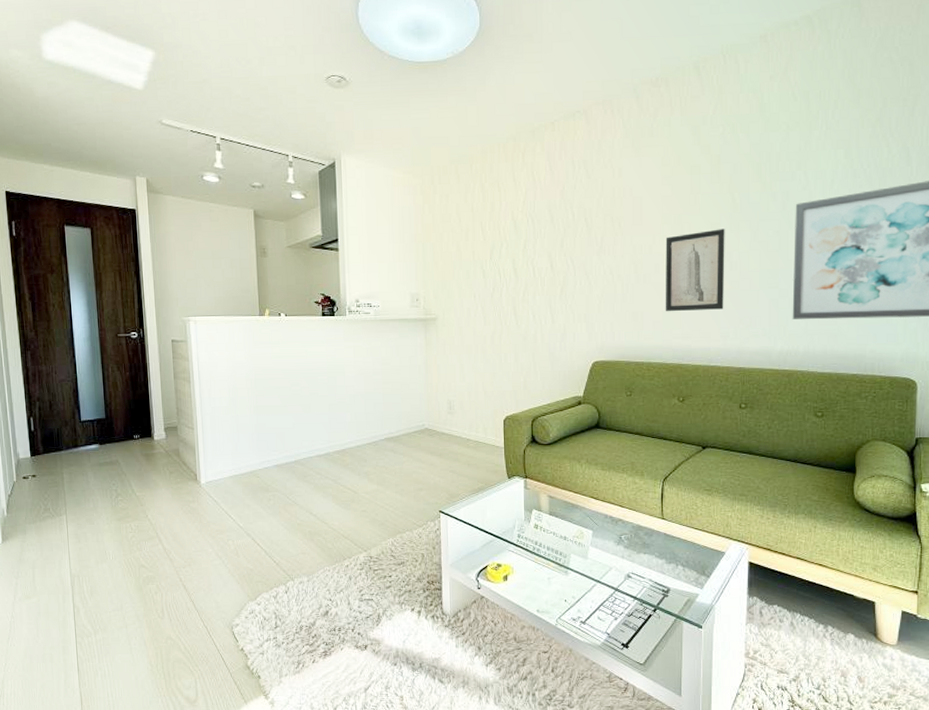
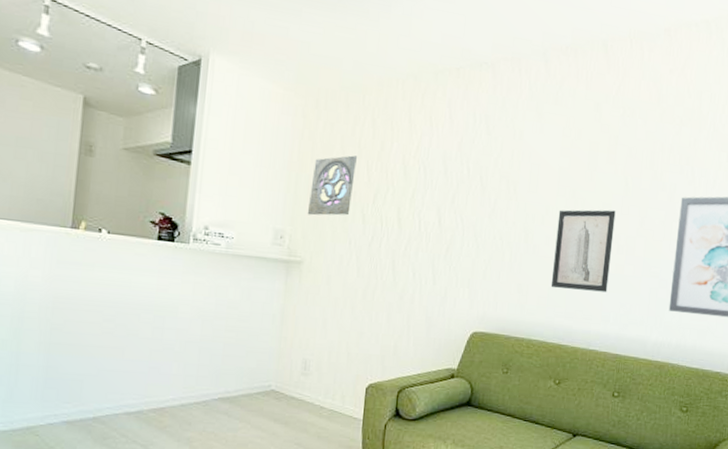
wall ornament: none [435,220,472,278] -> present [307,155,357,216]

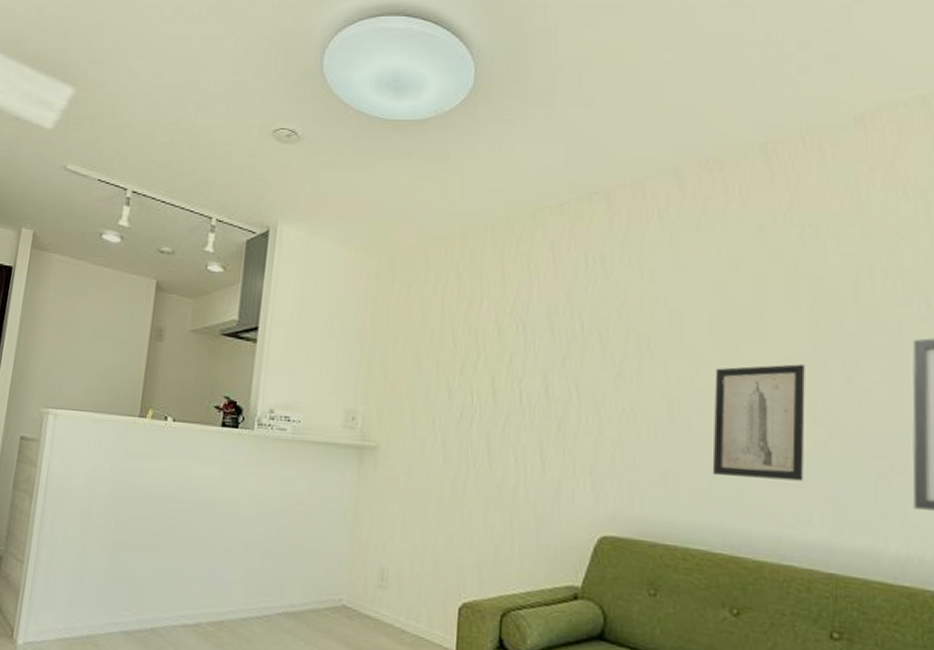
wall ornament: present [307,155,357,216] -> none [382,318,439,392]

